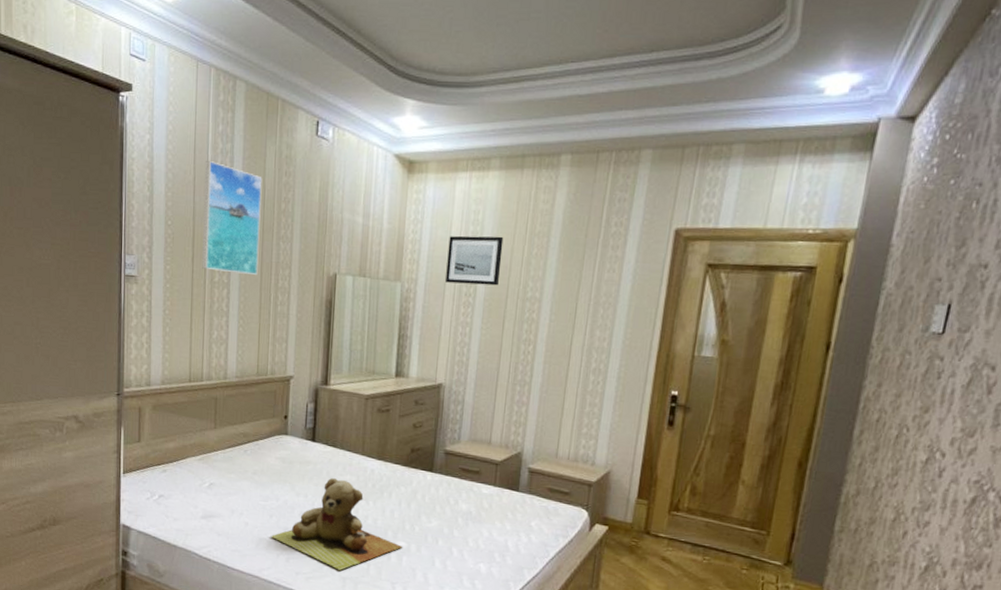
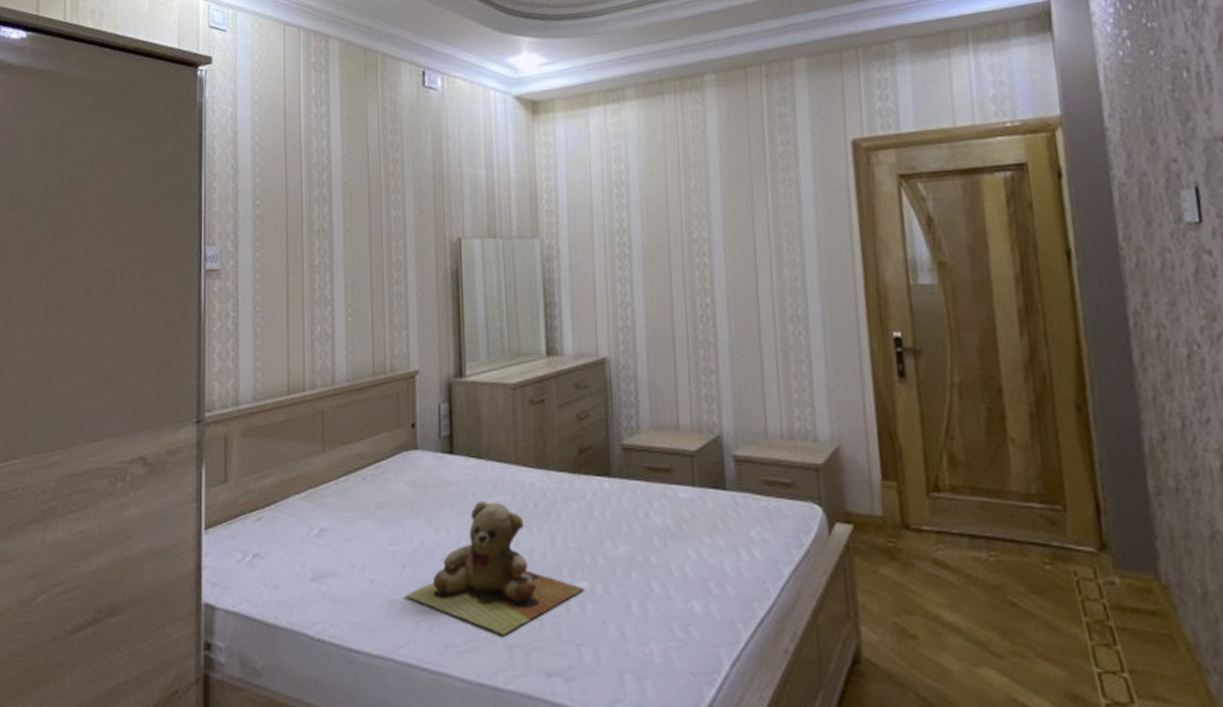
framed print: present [202,161,262,275] -> none [297,128,366,252]
wall art: present [446,235,504,286] -> none [590,172,657,233]

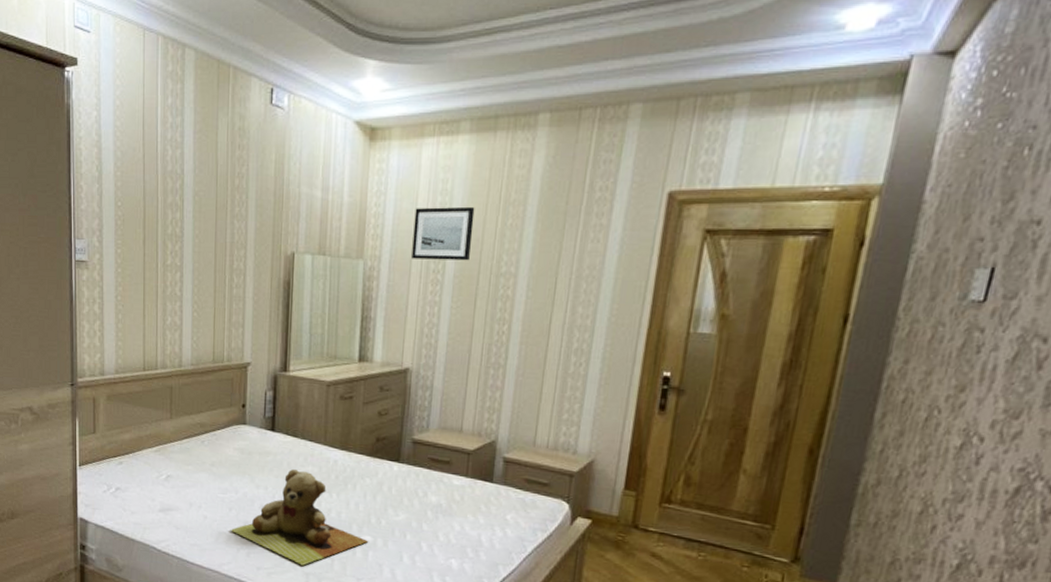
wall art: none [590,172,657,233] -> present [412,206,475,261]

